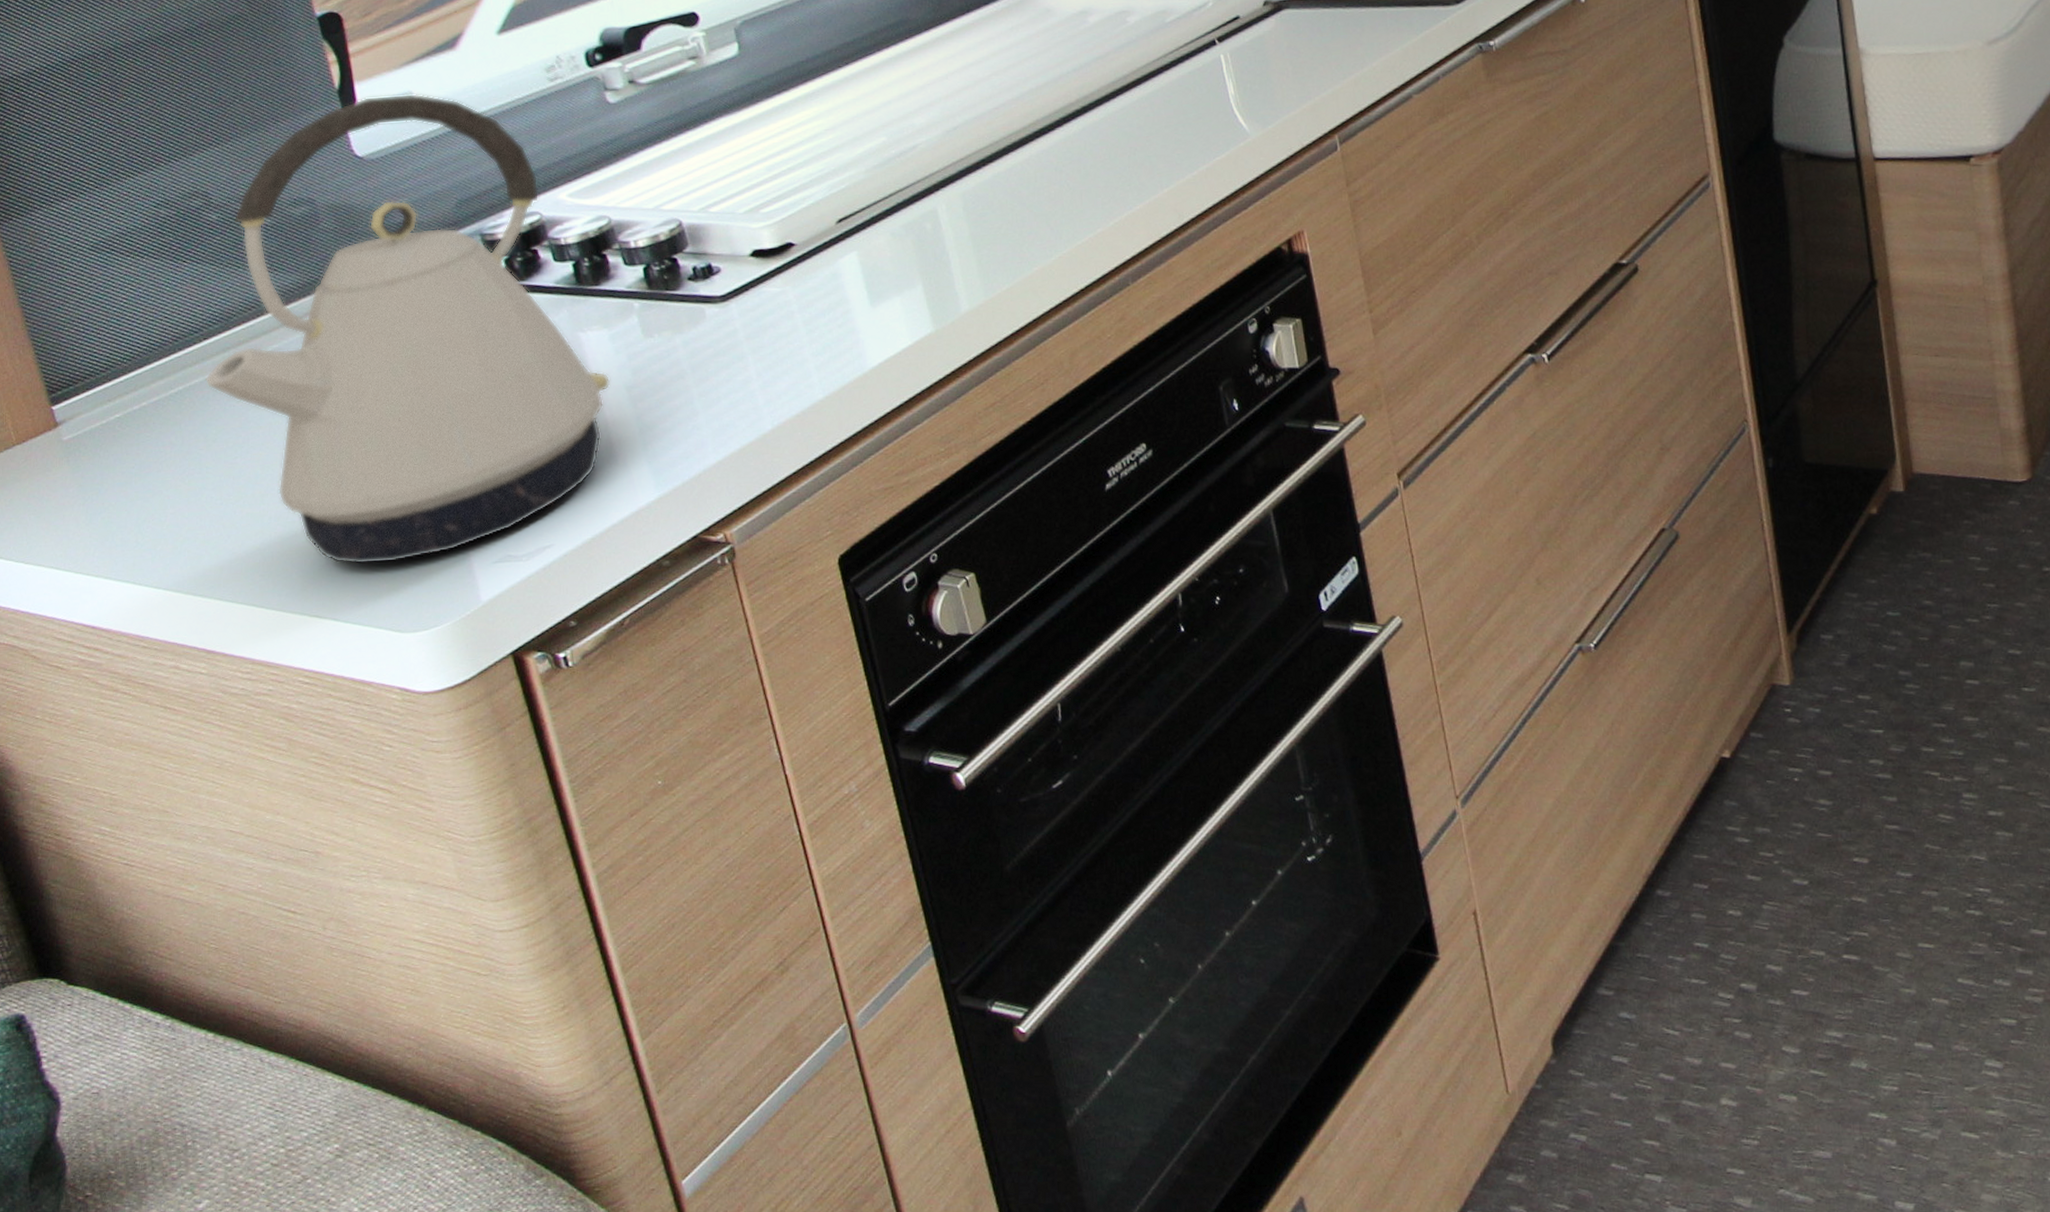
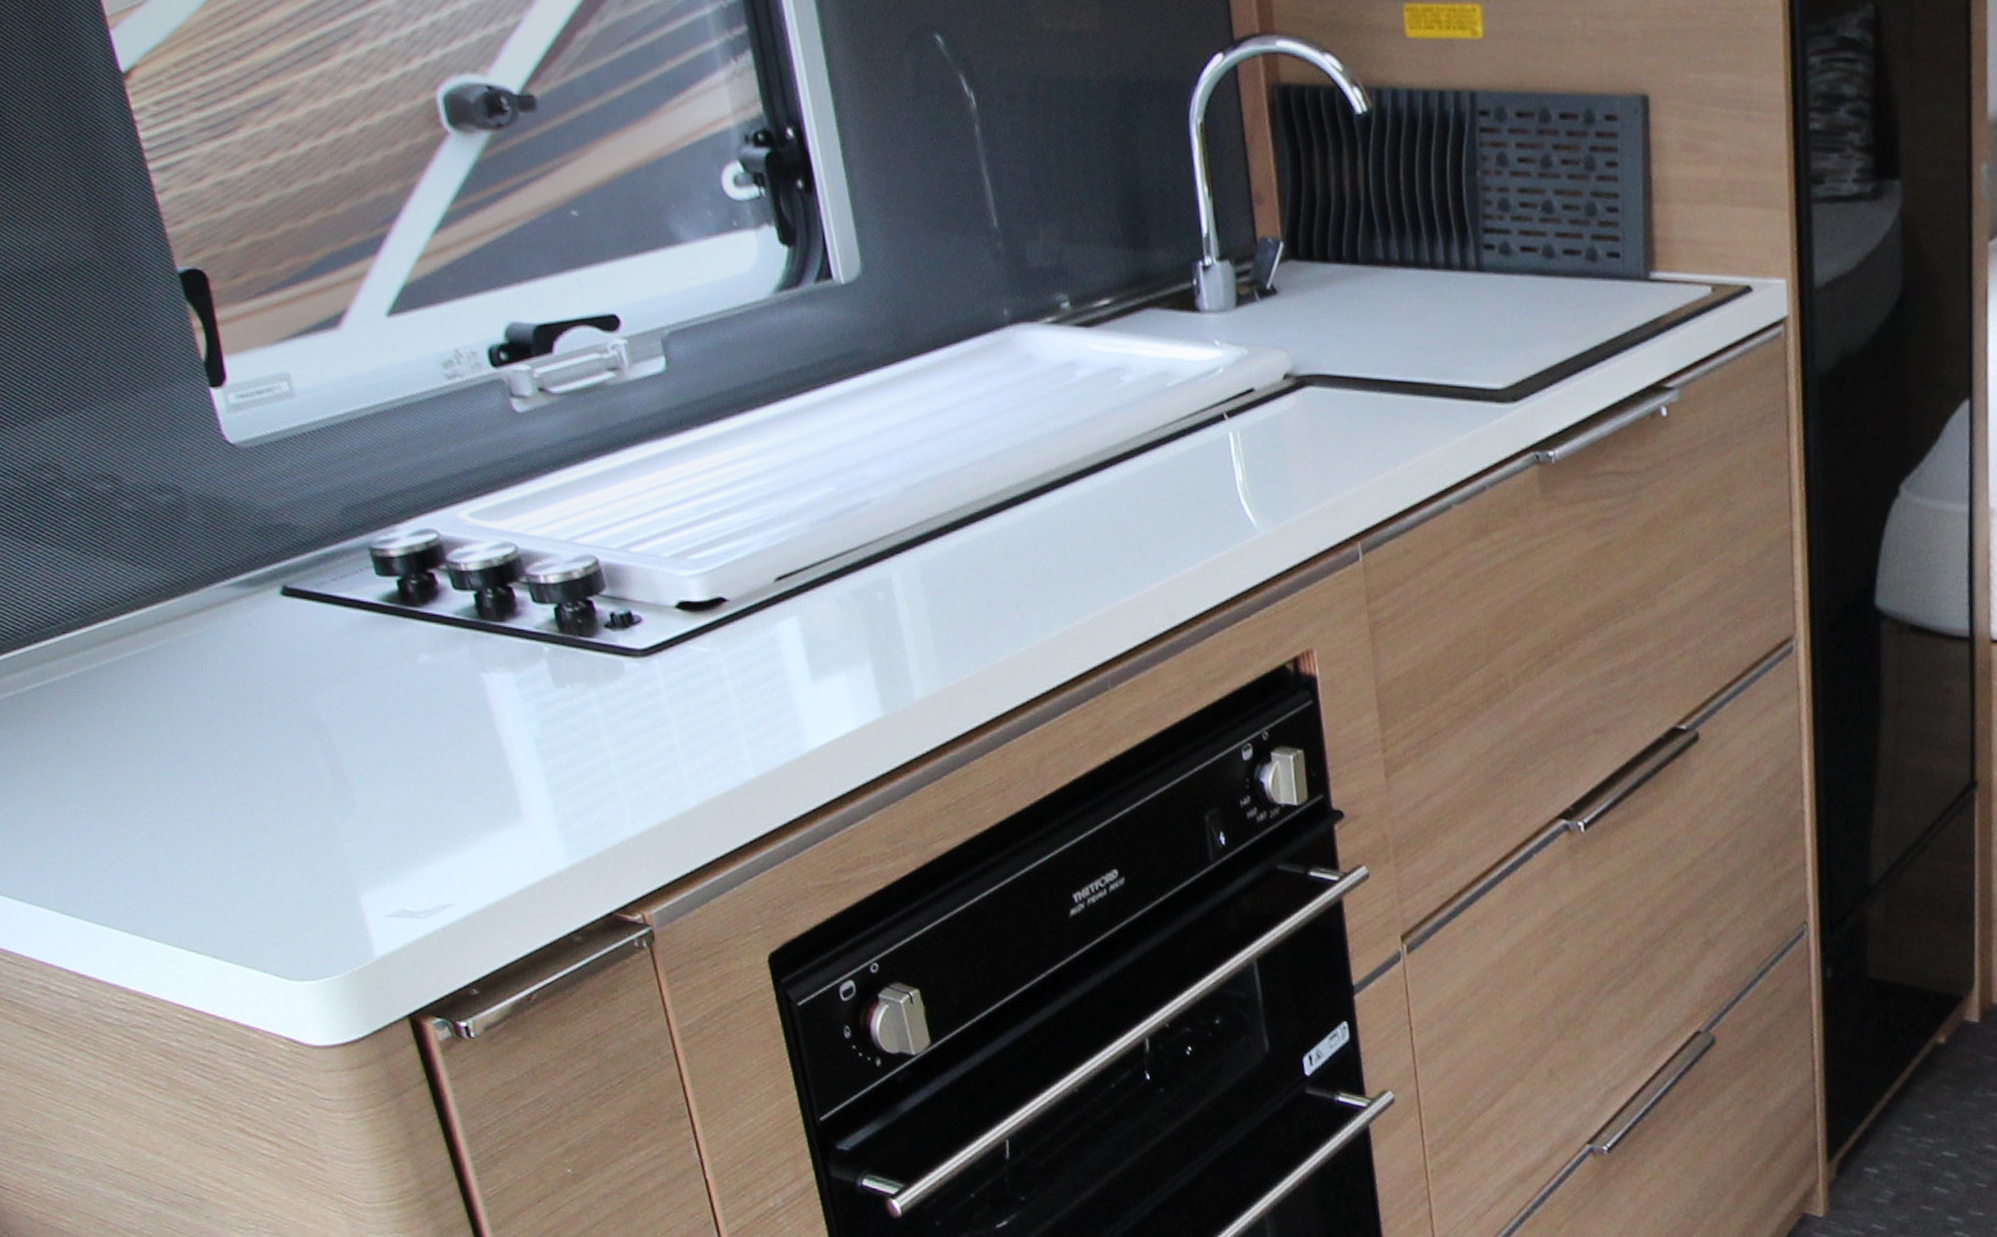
kettle: present [204,93,611,565] -> none [64,374,517,904]

